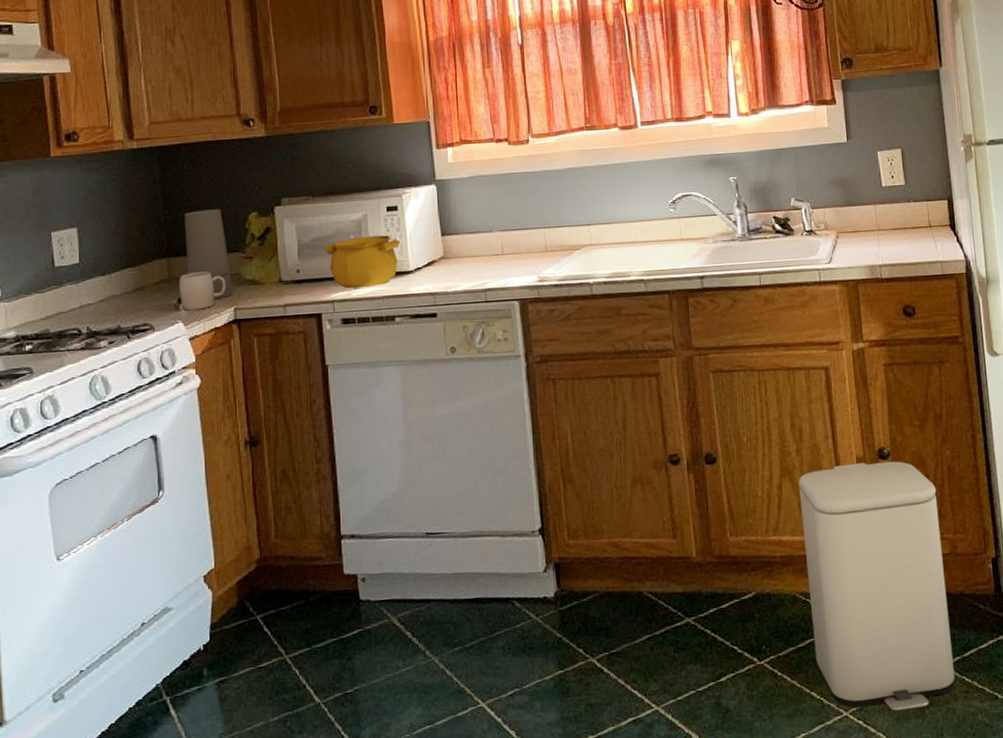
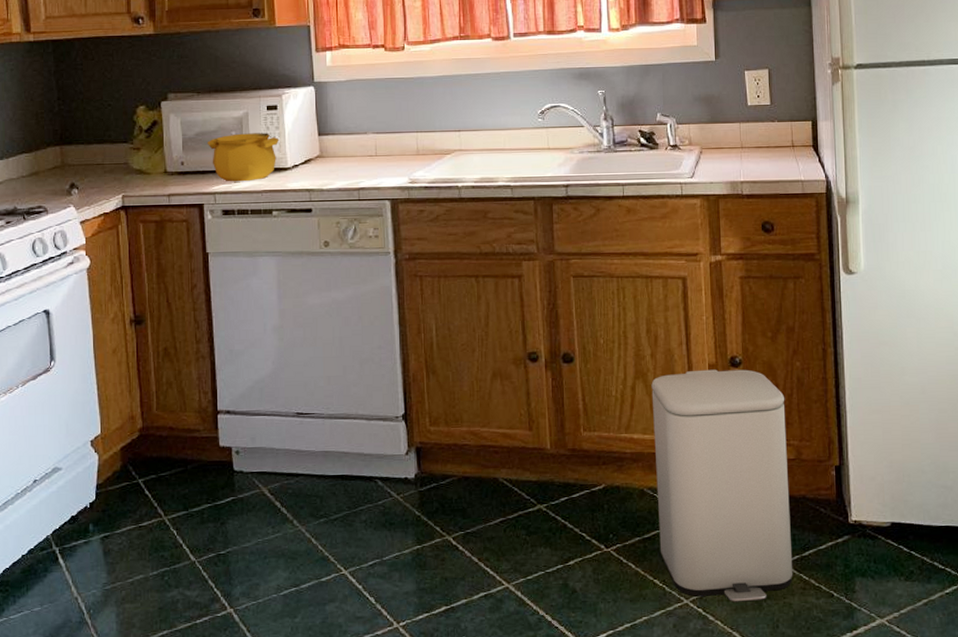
mug: present [178,271,226,311] -> none [71,160,115,196]
canister: present [185,209,233,300] -> none [77,101,121,187]

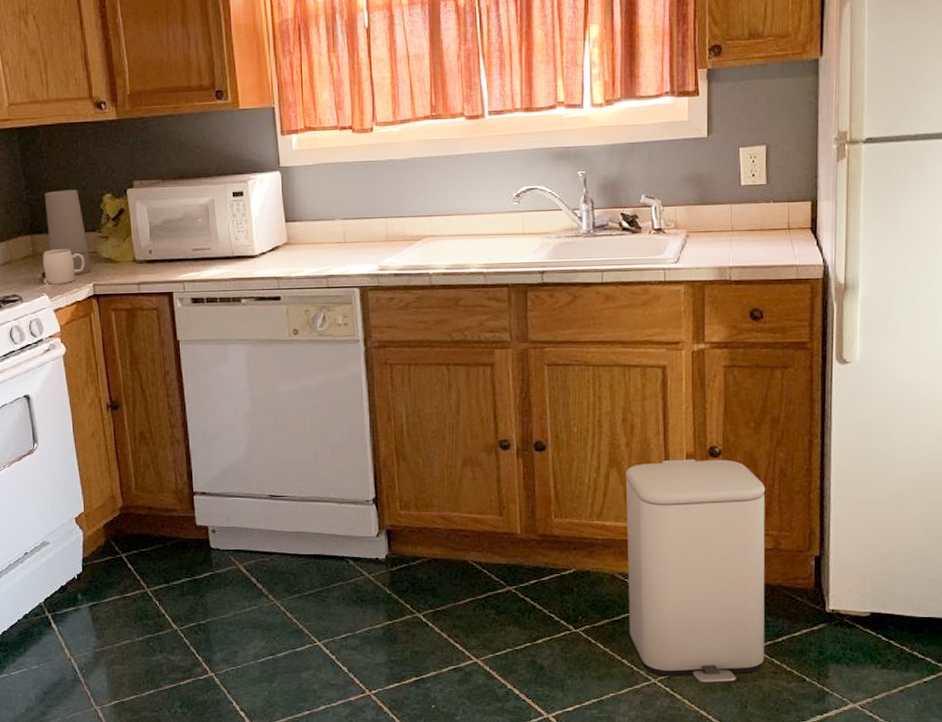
mug: none [71,160,115,196] -> present [42,249,85,285]
canister: none [77,101,121,187] -> present [45,190,92,275]
cooking pot: present [207,133,280,182] -> none [174,220,246,270]

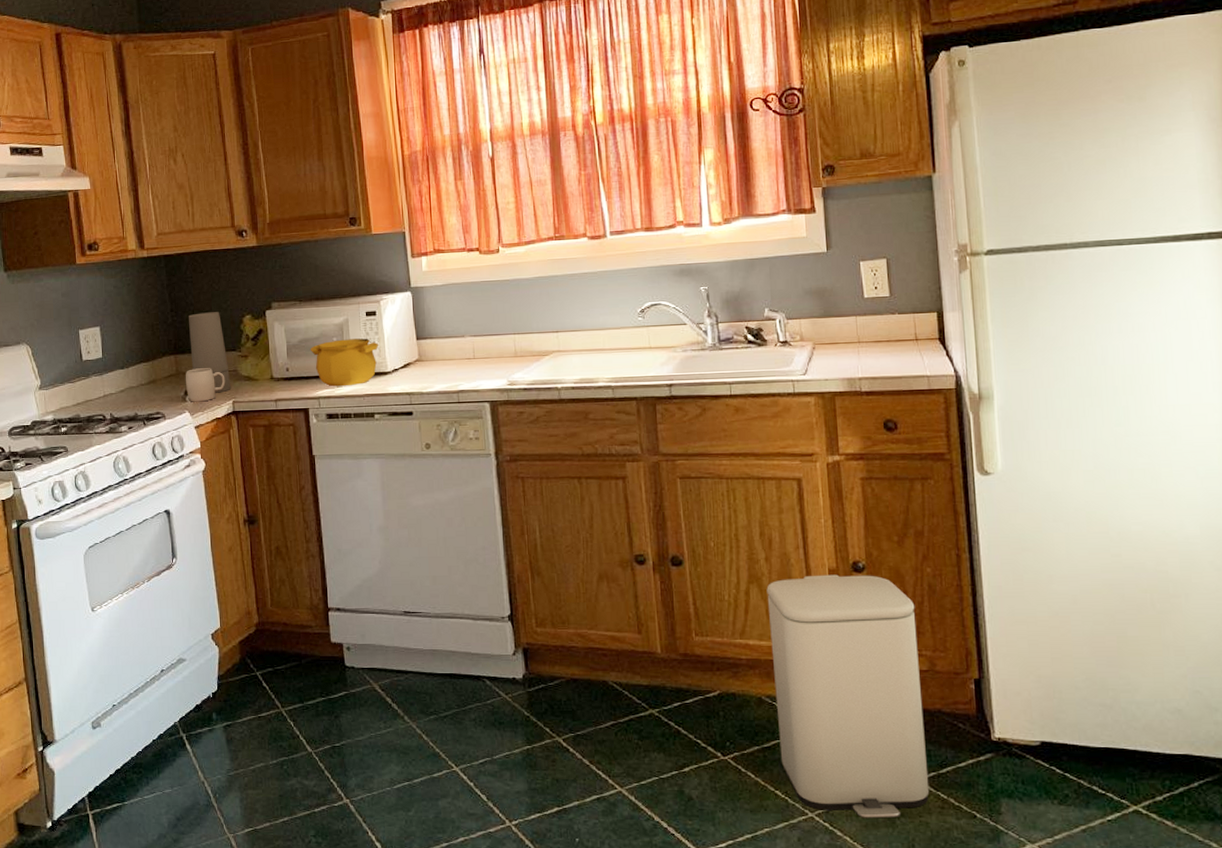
cooking pot: none [174,220,246,270] -> present [310,338,379,387]

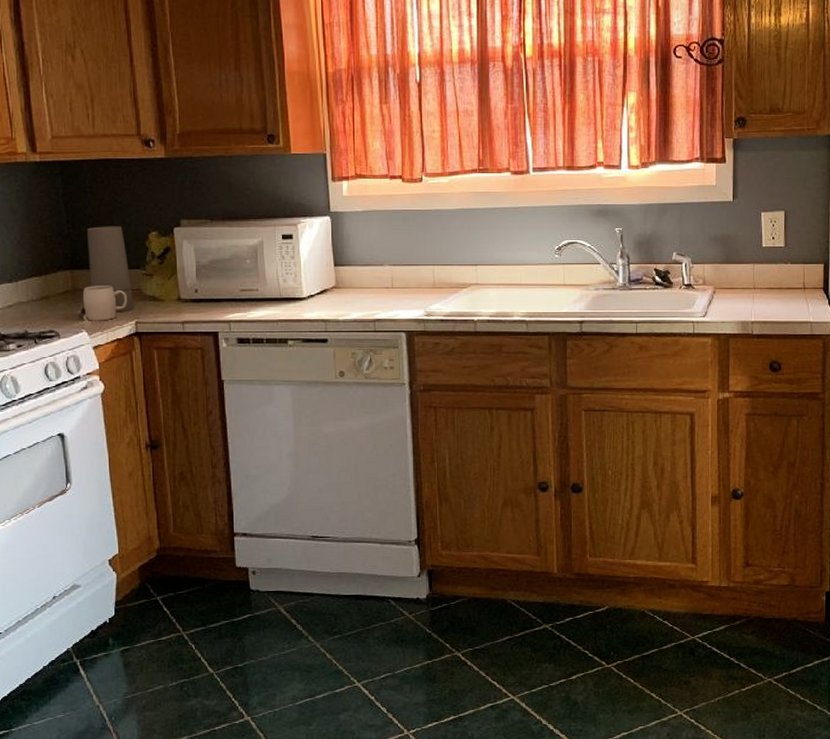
cooking pot: present [310,338,379,387] -> none [221,262,295,311]
pedal bin: present [766,574,930,820] -> none [656,501,783,715]

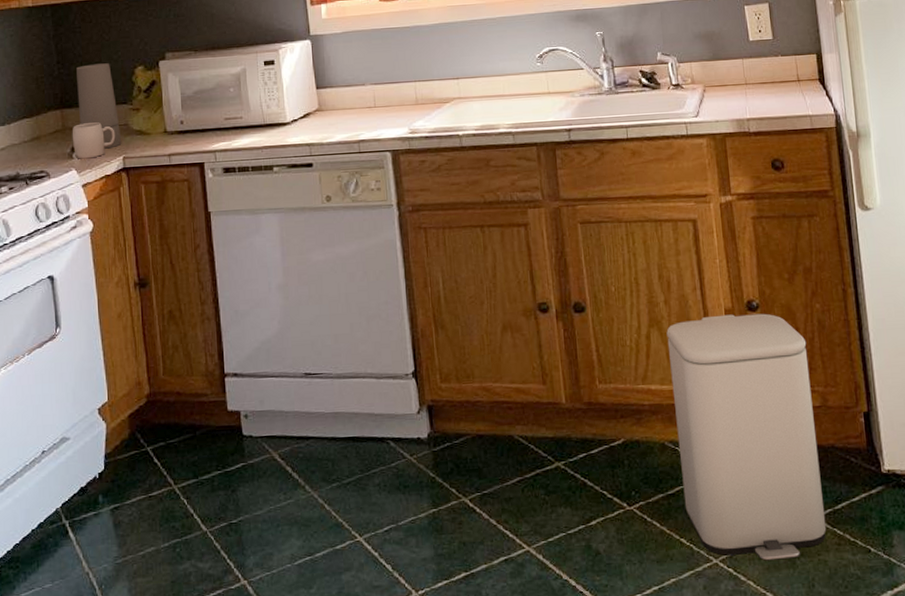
pedal bin: none [656,501,783,715] -> present [666,313,827,562]

